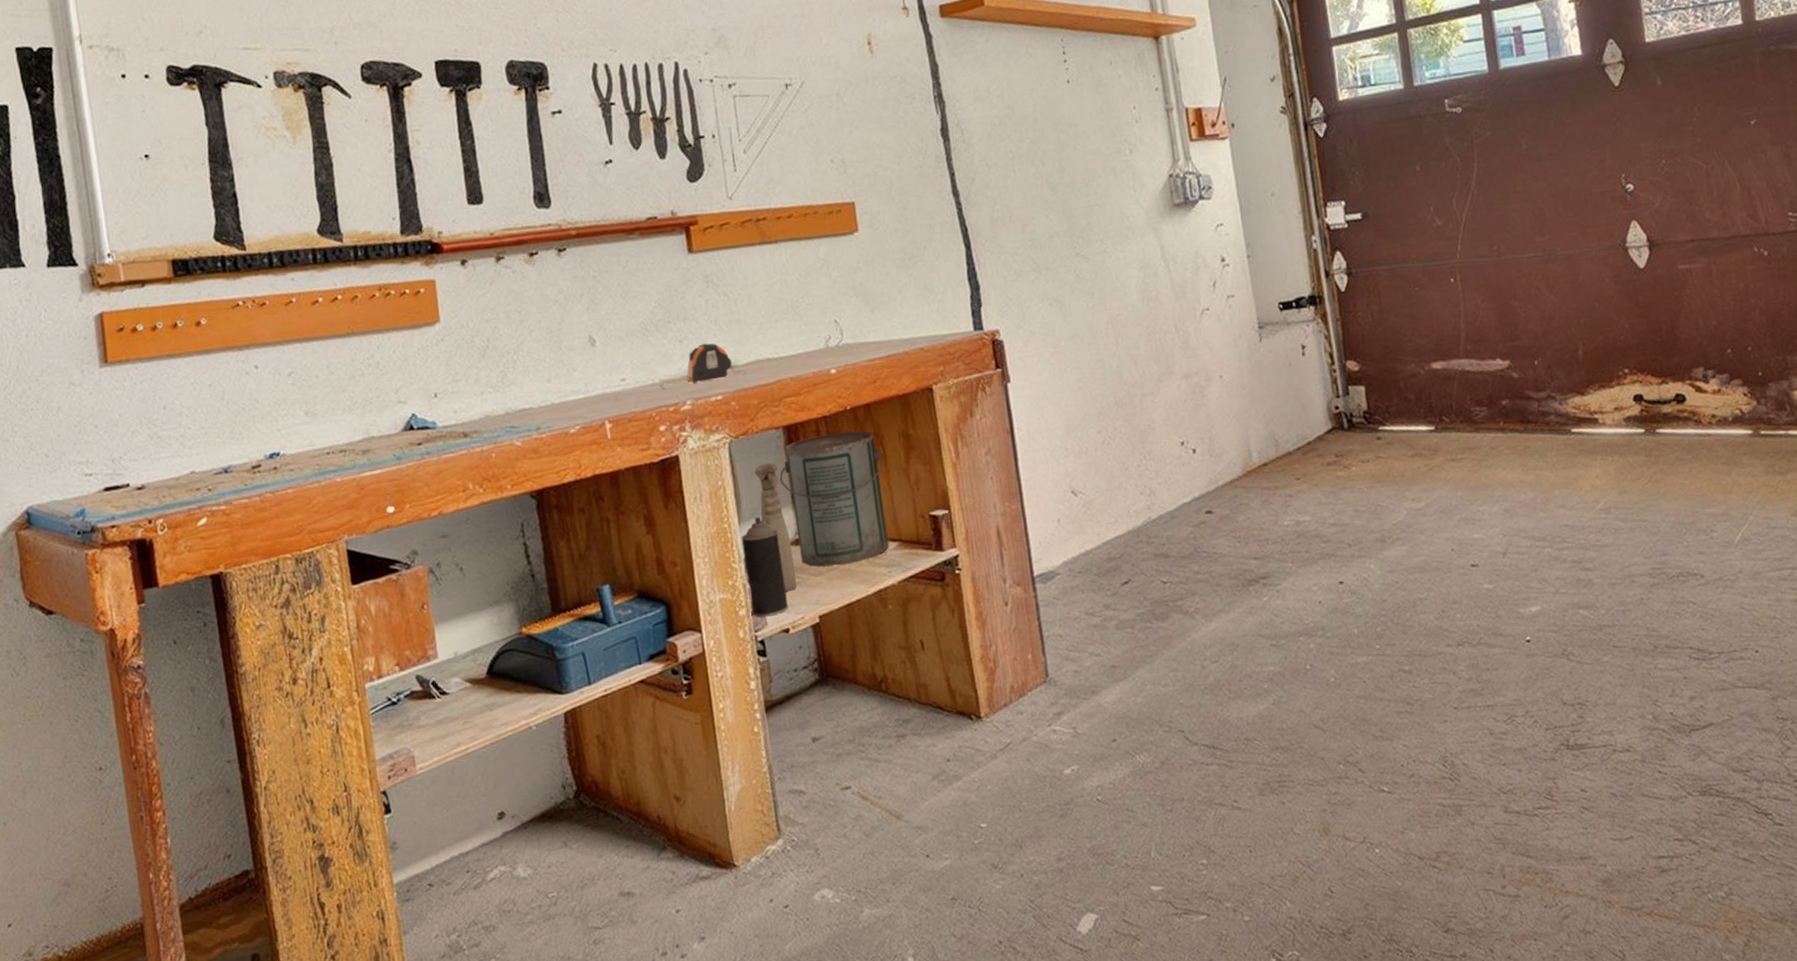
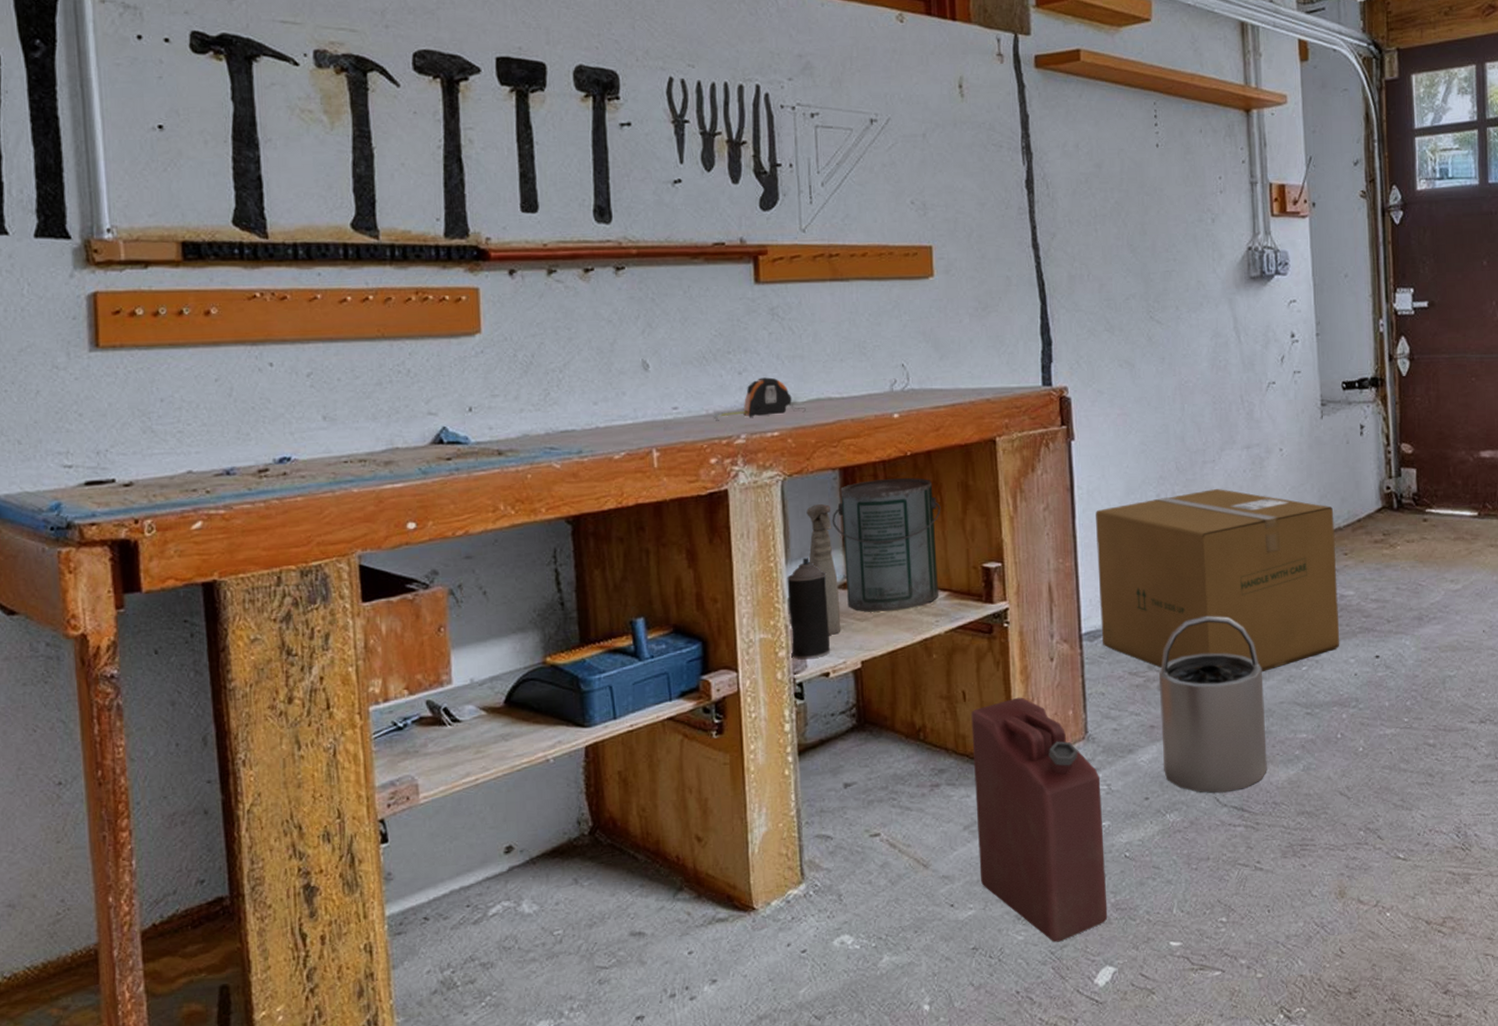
jerry can: none [930,643,1085,890] -> present [971,697,1108,942]
box: none [1038,421,1301,606] -> present [1096,489,1340,672]
bucket: none [1115,550,1236,732] -> present [1158,615,1267,793]

